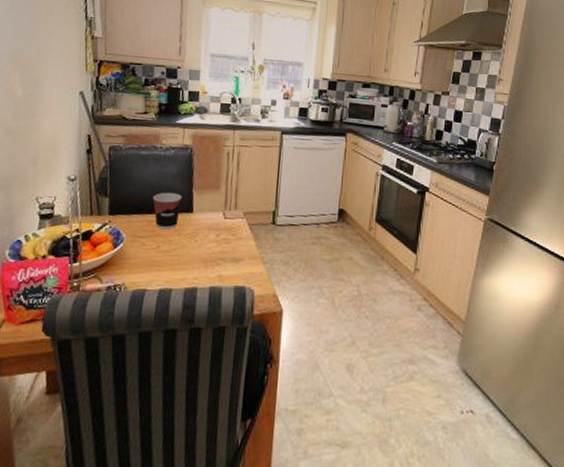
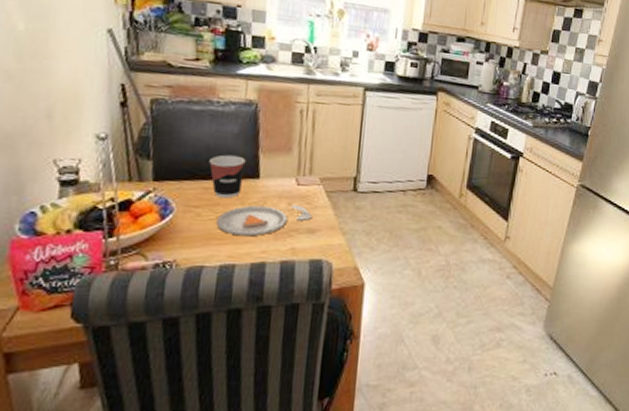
dinner plate: none [157,235,237,264] -> present [216,204,312,237]

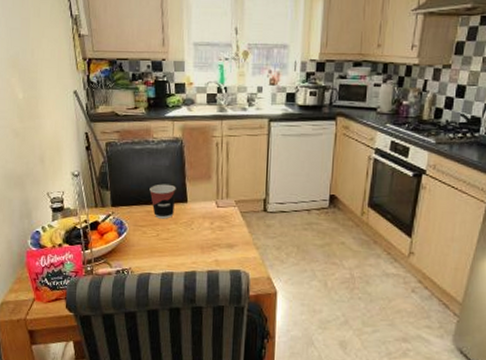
dinner plate: present [216,204,312,237] -> none [157,223,230,250]

